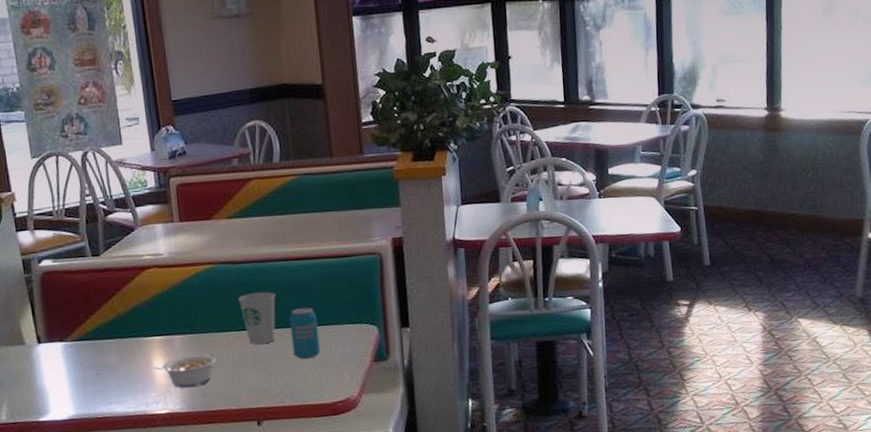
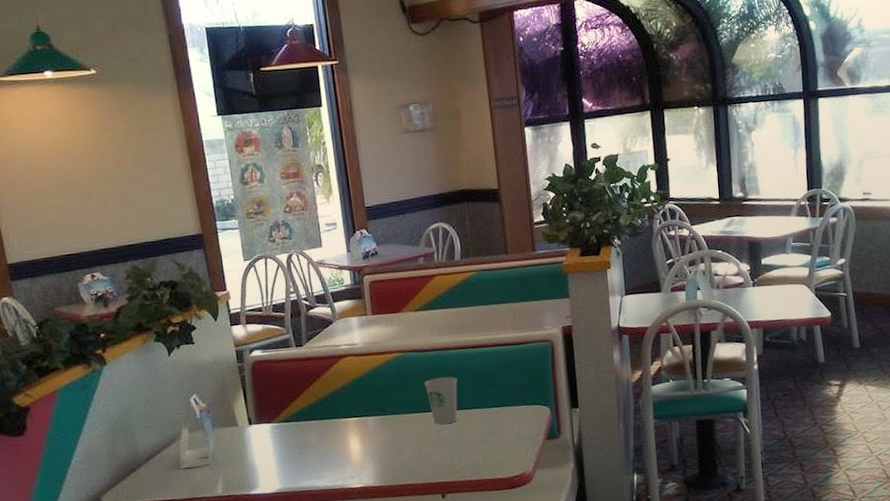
legume: present [153,354,217,388] -> none [349,433,405,464]
beverage can: present [290,307,321,360] -> none [470,391,498,438]

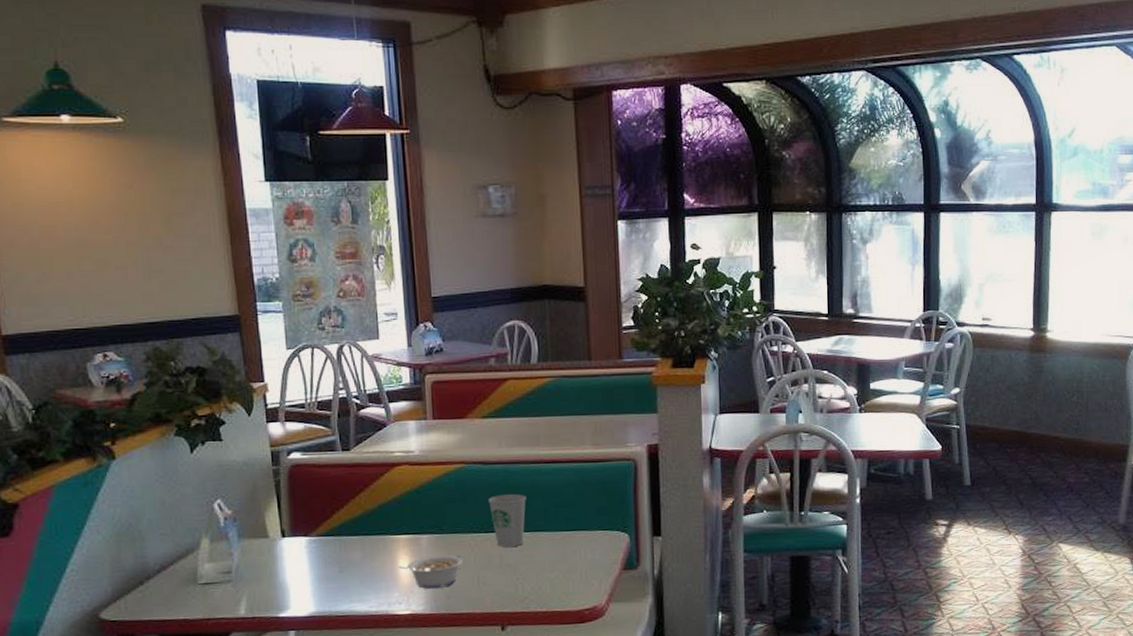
legume: none [349,433,405,464] -> present [398,555,463,589]

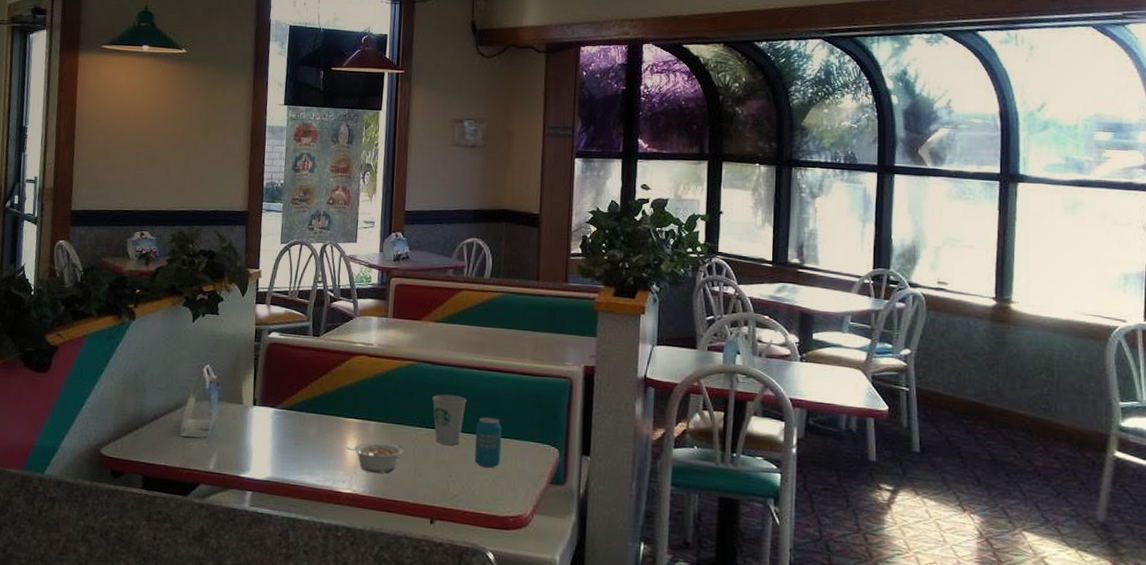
beverage can: none [540,512,570,565] -> present [474,417,502,469]

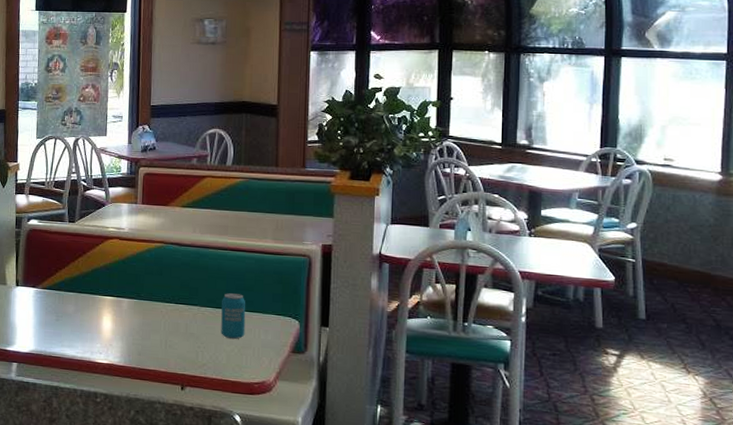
legume: present [346,442,403,474] -> none [102,317,155,345]
paper cup: present [432,394,467,445] -> none [180,272,213,319]

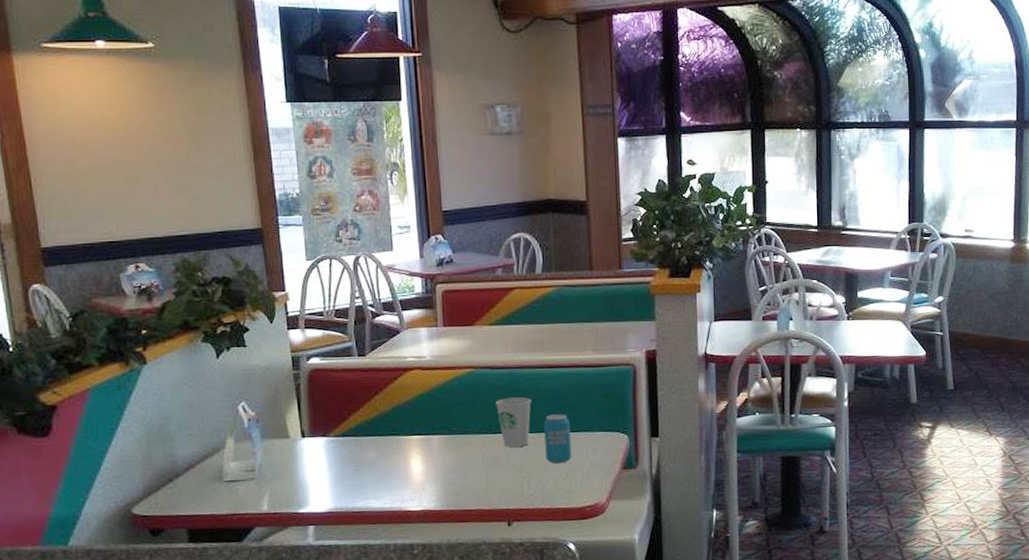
paper cup: none [180,272,213,319] -> present [495,396,532,447]

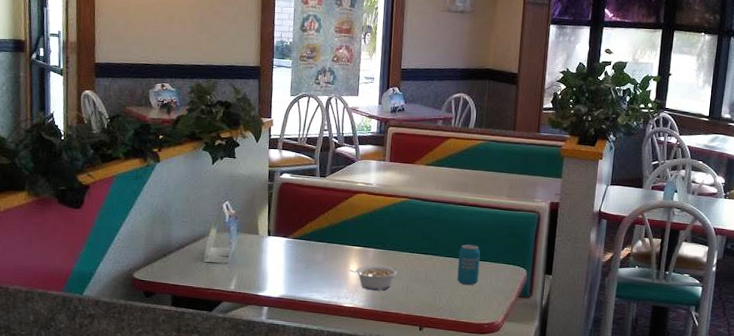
legume: none [411,455,472,487] -> present [349,265,398,291]
paper cup: present [495,396,532,447] -> none [423,225,452,267]

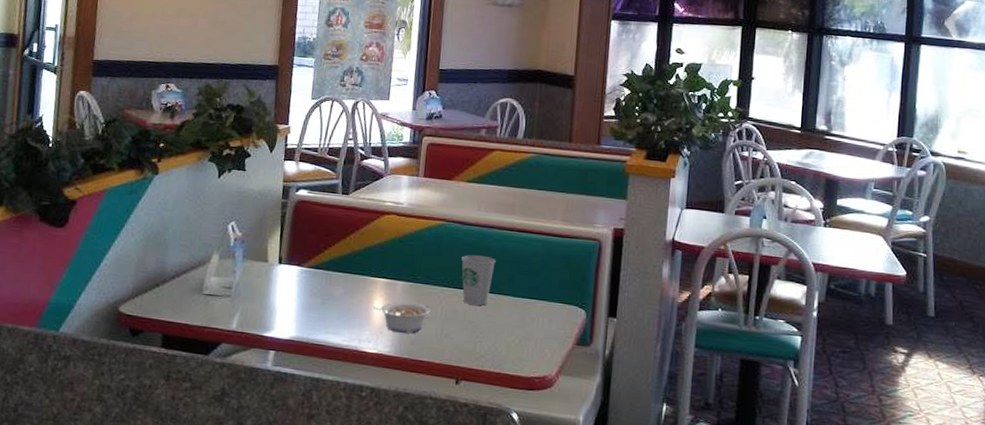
paper cup: none [423,225,452,267] -> present [461,254,496,306]
beverage can: present [457,244,481,286] -> none [502,278,530,330]

